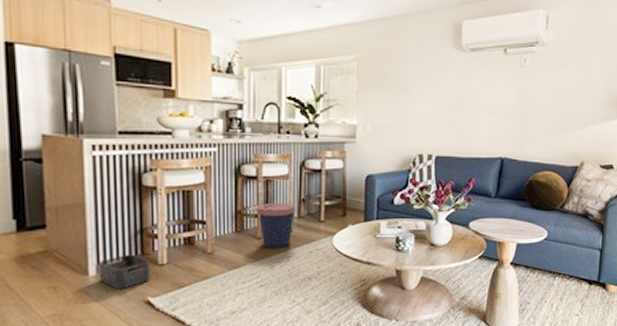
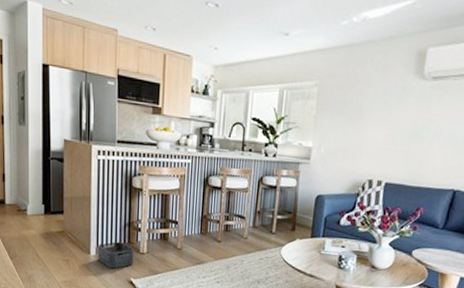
coffee cup: present [257,202,296,248] -> none [219,211,252,252]

